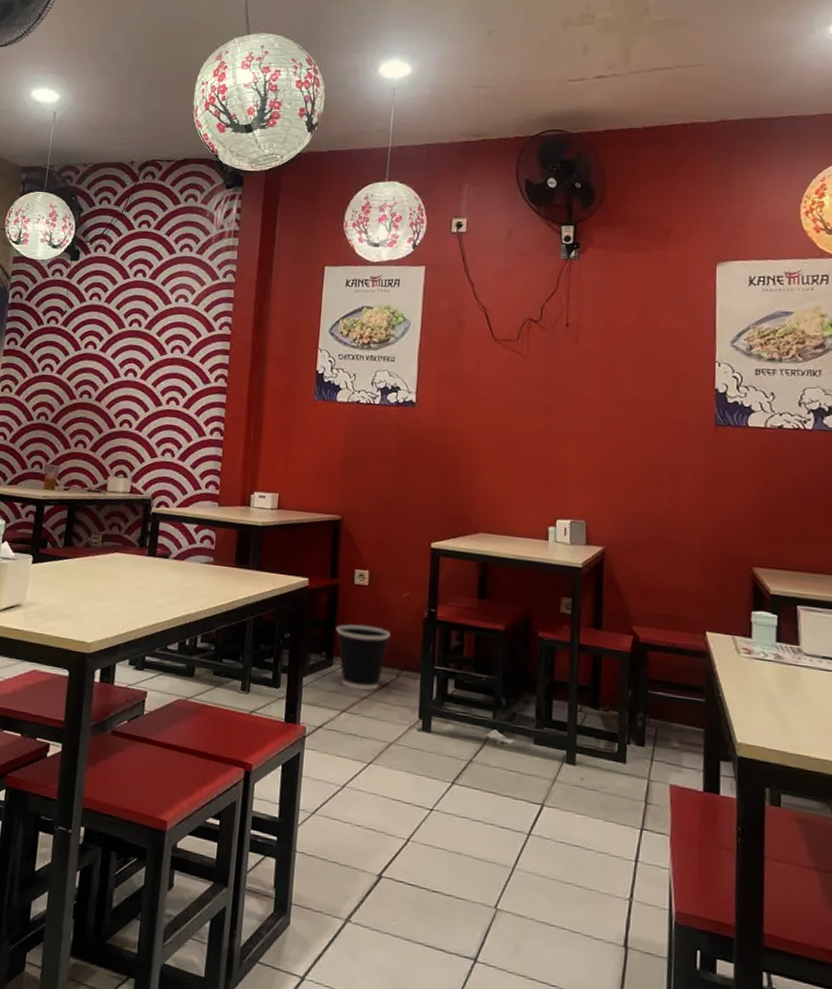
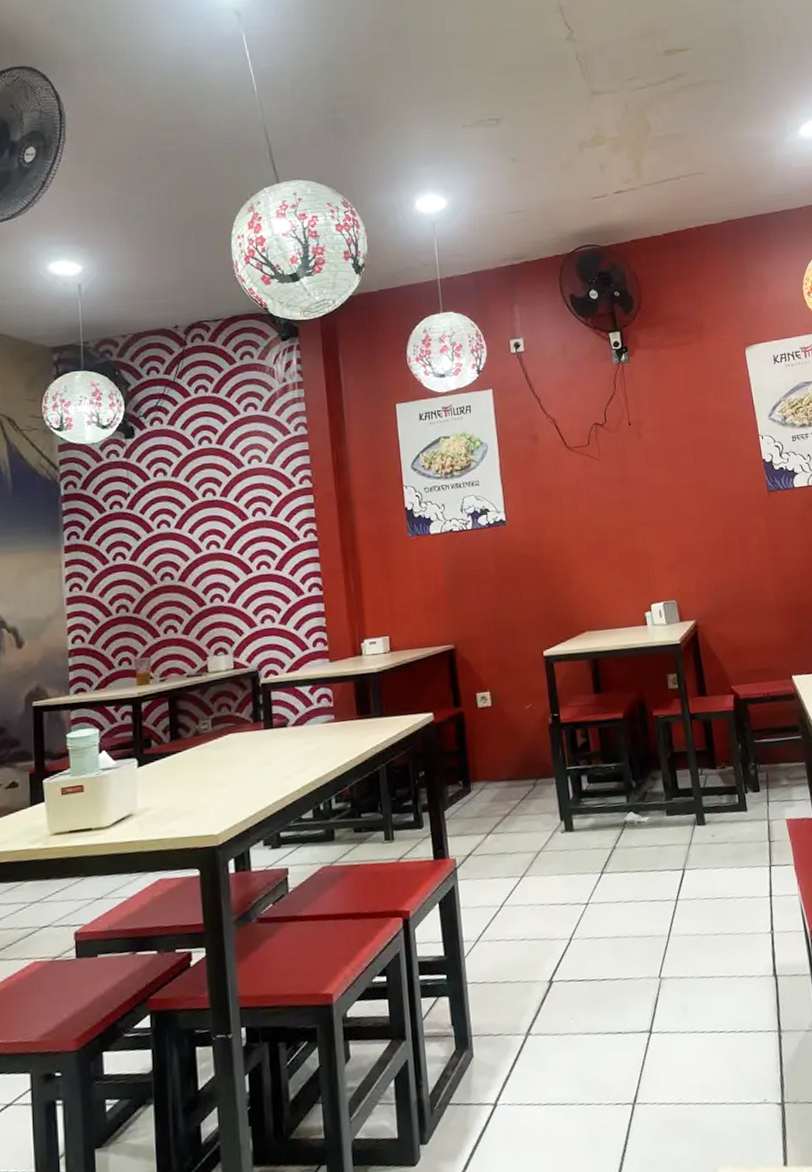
wastebasket: present [336,623,391,691] -> none [468,743,521,810]

